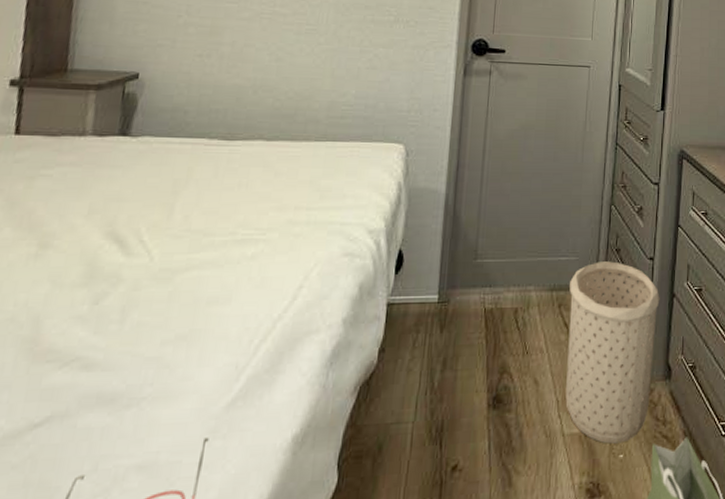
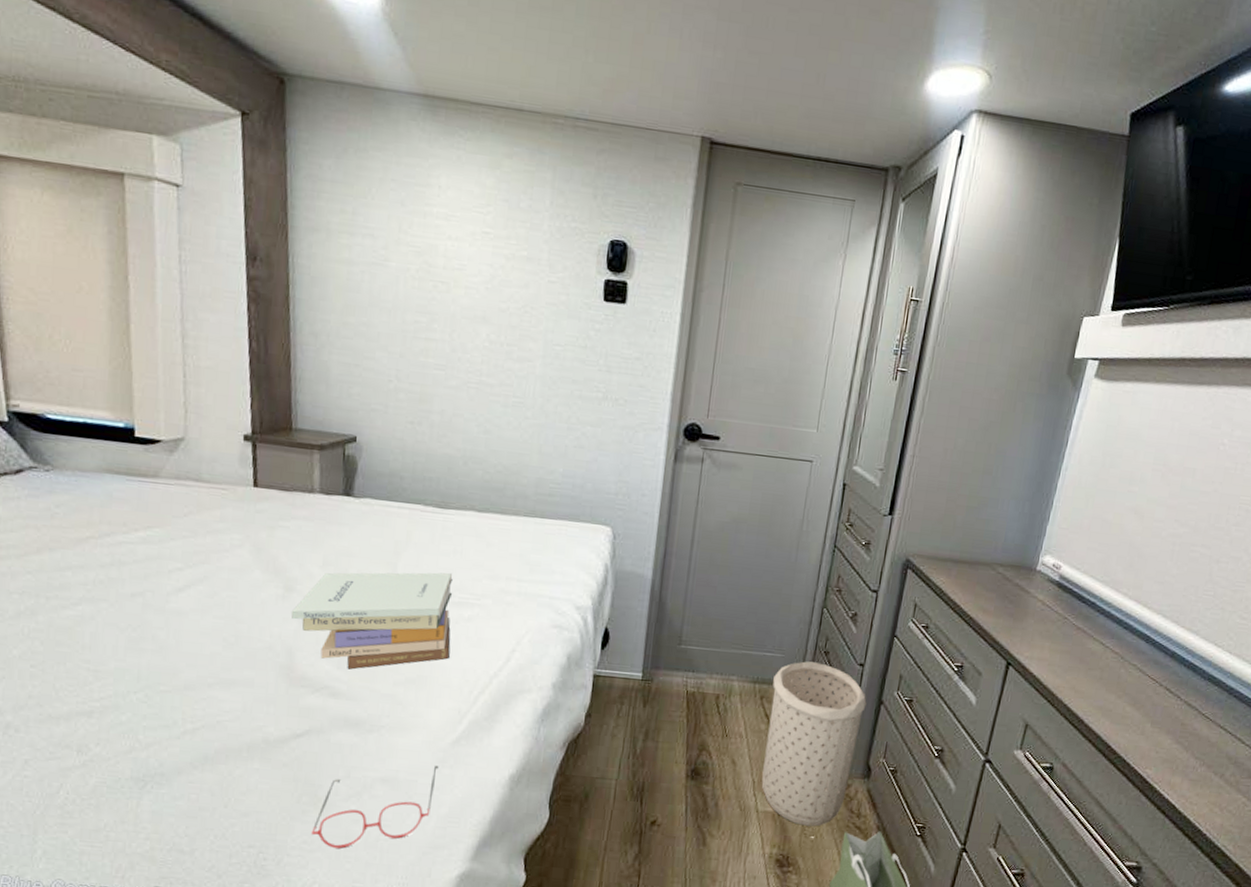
books: none [43,208,236,333] -> present [291,572,453,670]

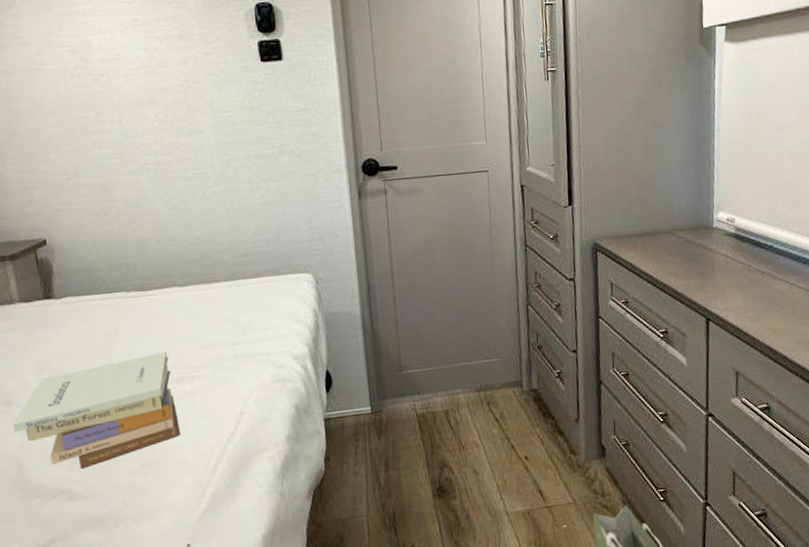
laundry basket: present [761,661,867,826] -> none [495,358,587,517]

